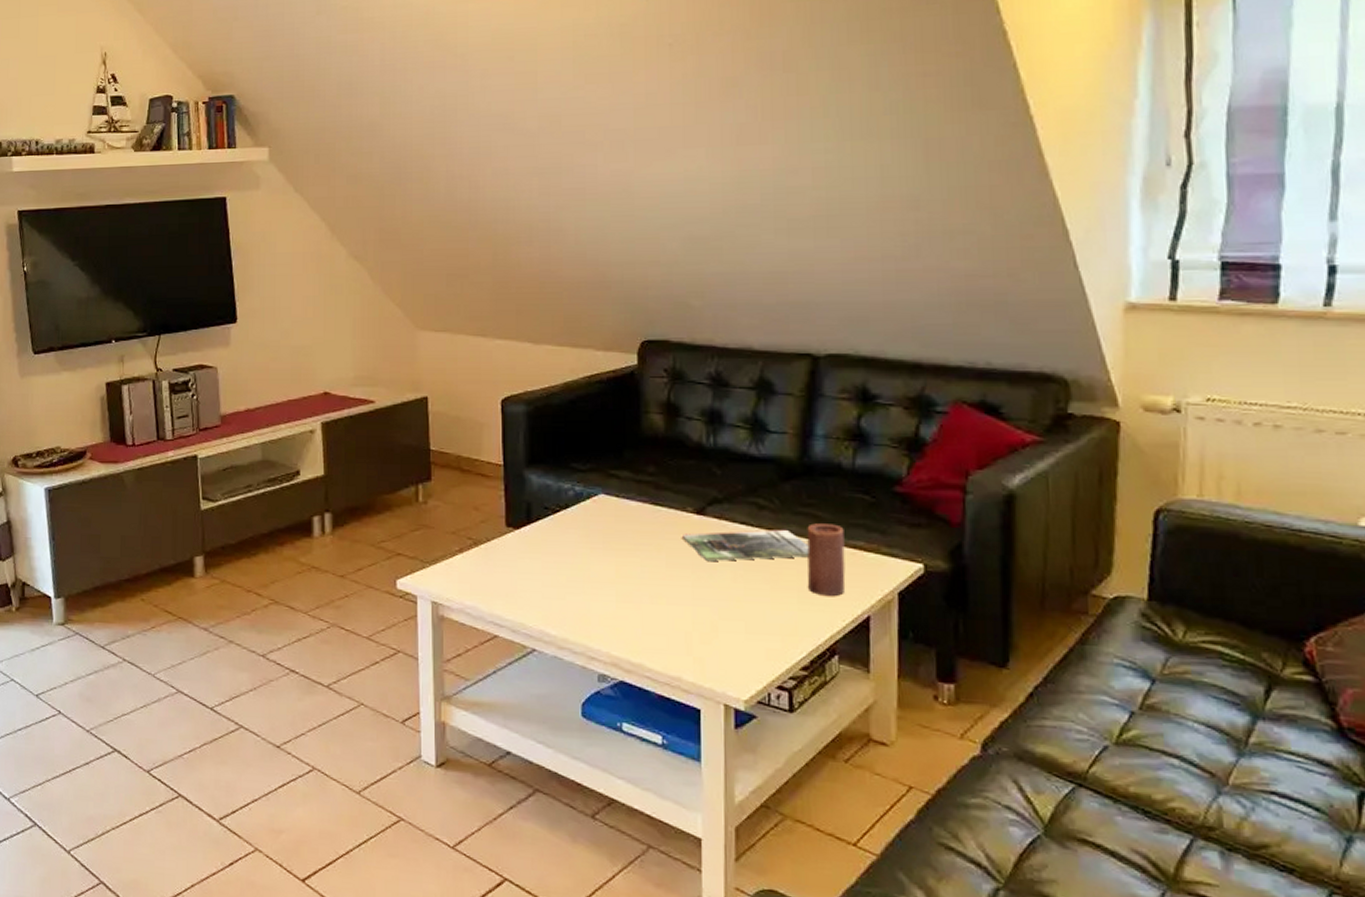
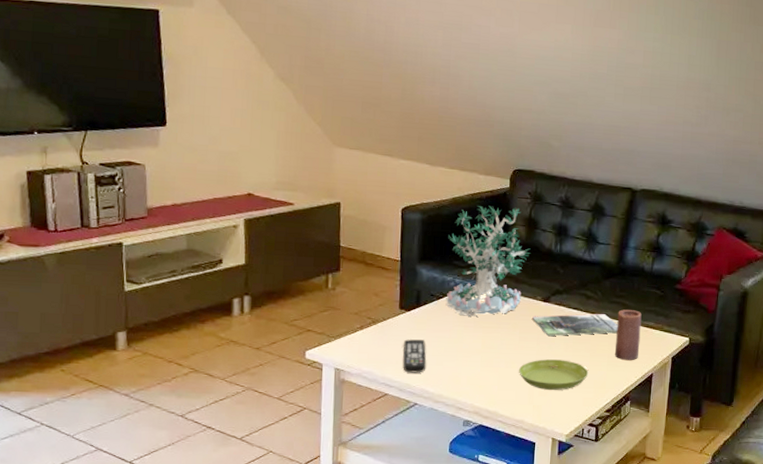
remote control: none [514,565,545,610] -> present [403,339,427,373]
plant: none [561,390,673,535] -> present [446,206,531,317]
saucer: none [669,593,771,637] -> present [519,359,589,390]

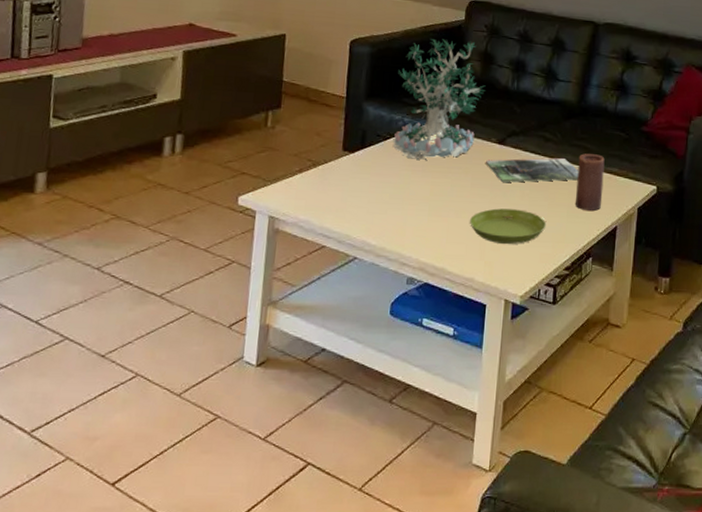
remote control: present [403,339,427,373] -> none [343,184,369,223]

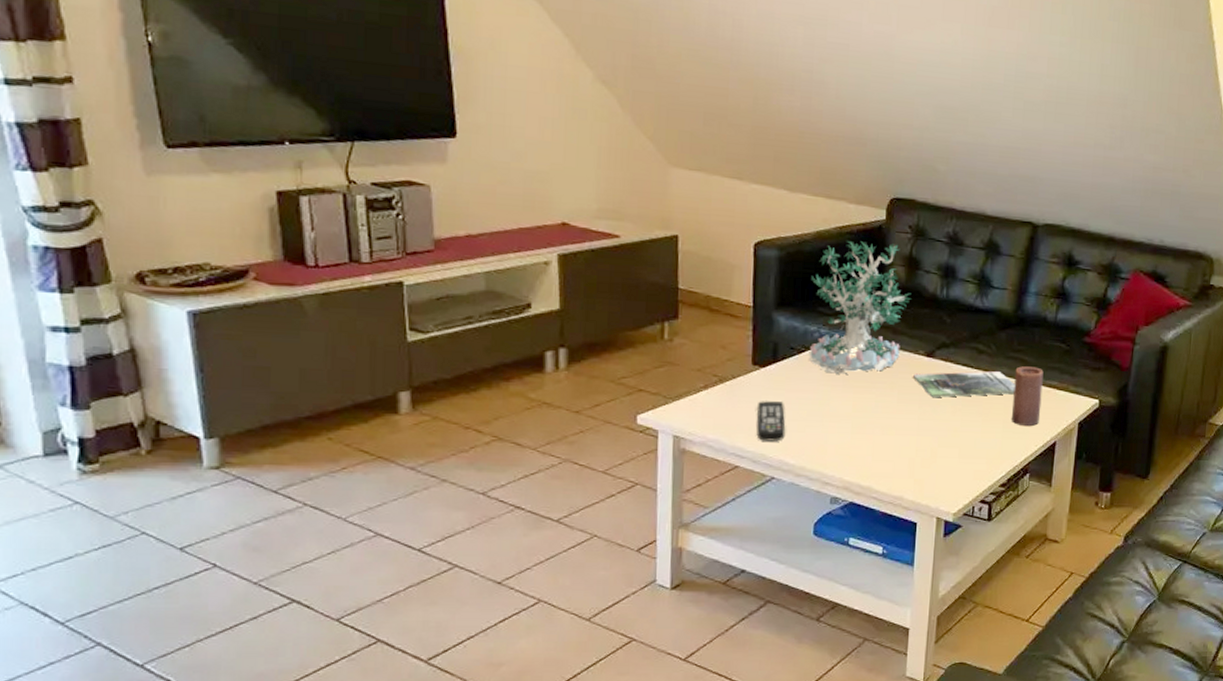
remote control: none [343,184,369,223] -> present [756,401,786,442]
saucer: present [470,208,547,244] -> none [897,425,981,461]

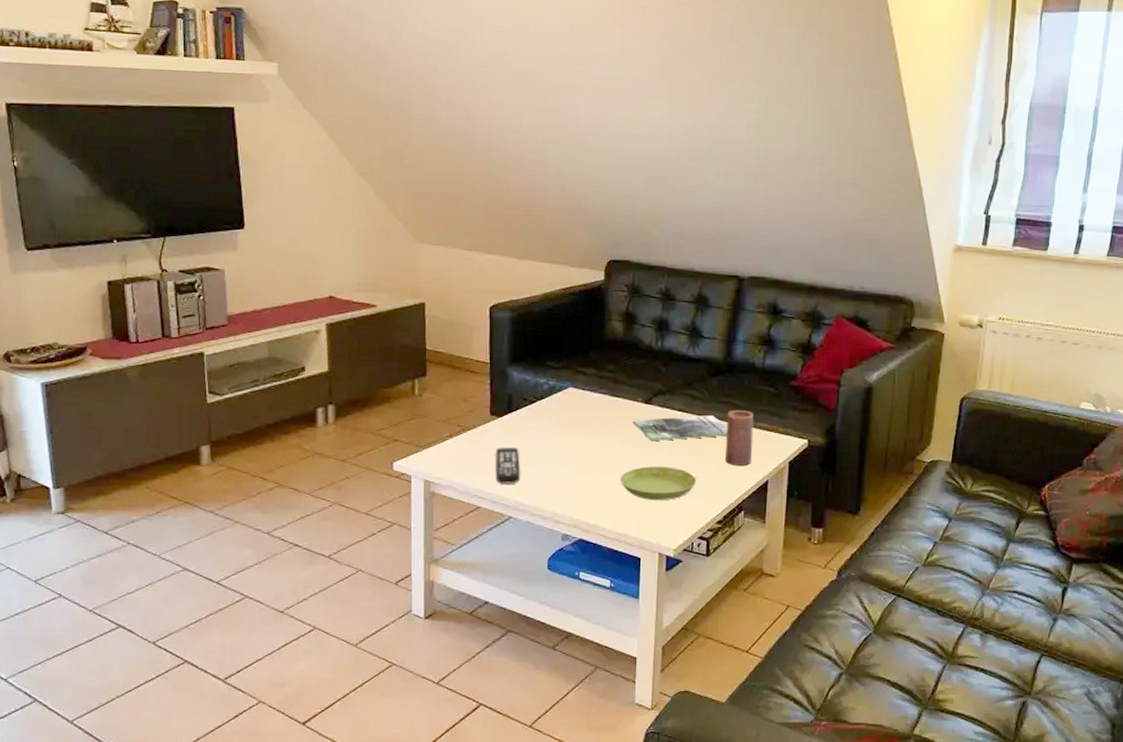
plant: present [809,241,911,374] -> none [540,300,629,421]
saucer: none [897,425,981,461] -> present [620,466,697,500]

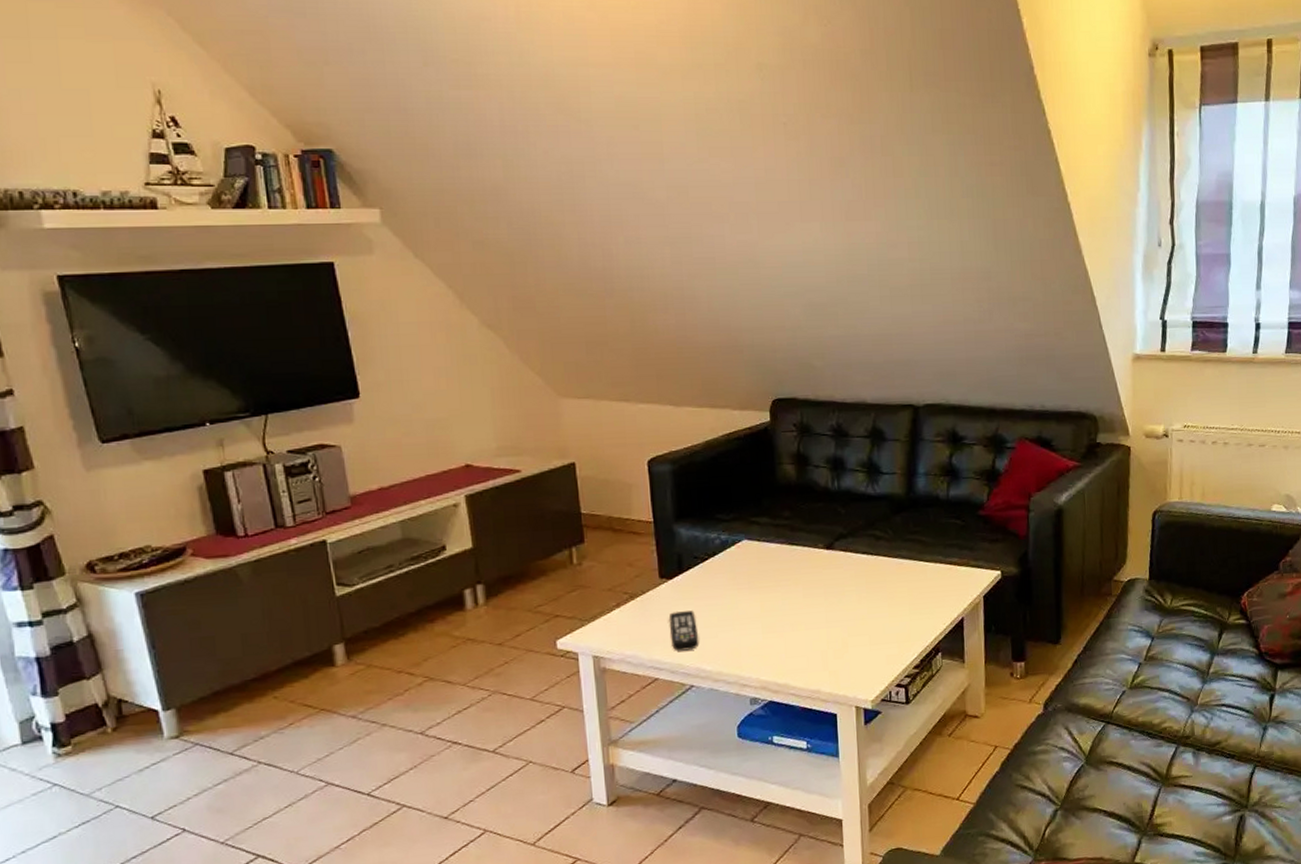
saucer: present [620,466,697,500] -> none [807,614,889,652]
magazine: present [633,414,728,441] -> none [816,554,917,588]
candle: present [726,410,754,467] -> none [914,546,945,607]

